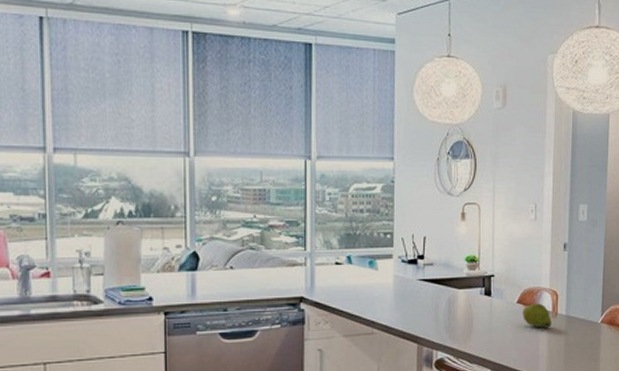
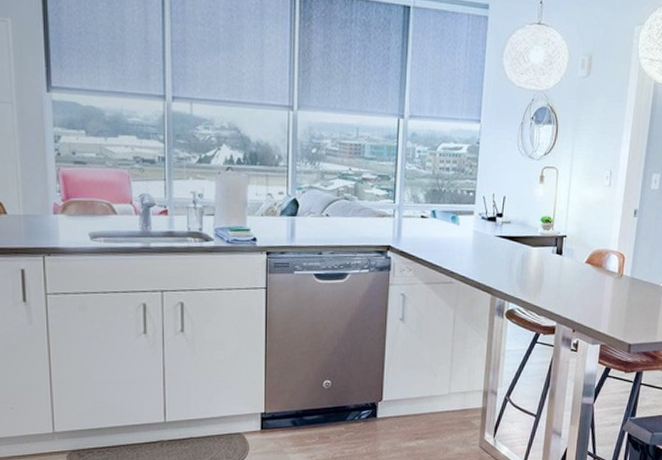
fruit: present [522,303,552,330] -> none [590,264,617,289]

